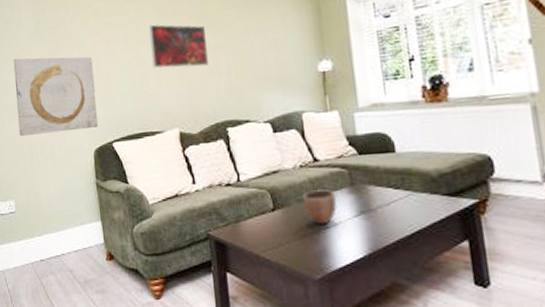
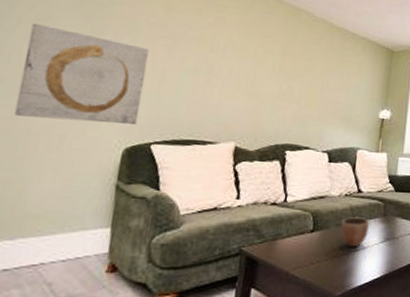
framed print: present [148,24,210,69] -> none [221,35,288,90]

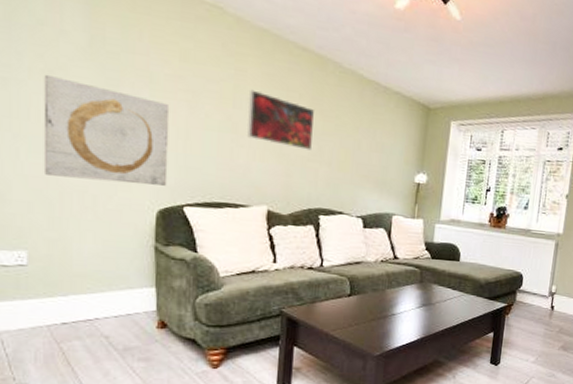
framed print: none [221,35,288,90] -> present [247,89,315,150]
decorative bowl: present [341,217,369,247] -> none [377,283,406,311]

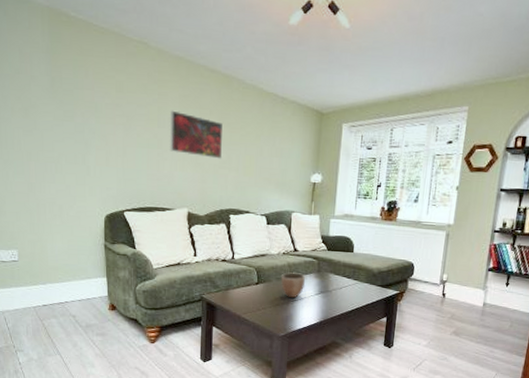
wall art: present [43,74,170,186] -> none [22,112,111,195]
decorative bowl: none [377,283,406,311] -> present [280,272,305,298]

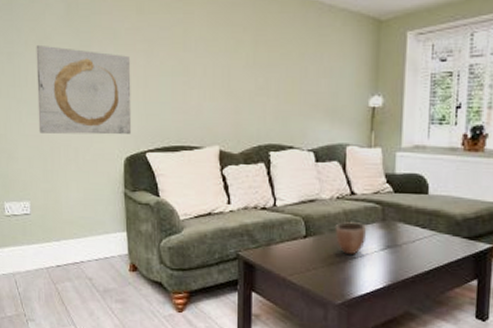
wall art: none [22,112,111,195] -> present [36,44,132,135]
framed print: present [169,110,224,159] -> none [196,30,260,84]

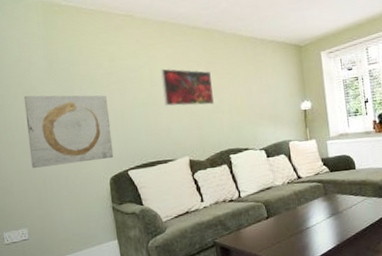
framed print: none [196,30,260,84] -> present [160,68,215,107]
decorative bowl: present [335,222,366,254] -> none [289,199,315,226]

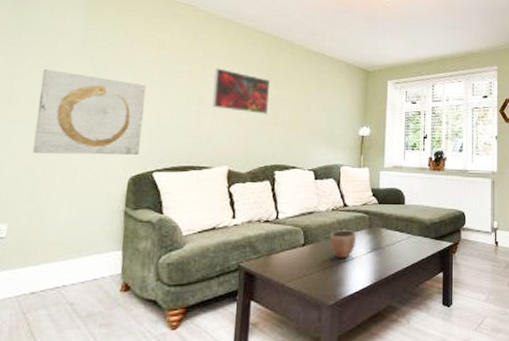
decorative bowl: none [289,199,315,226] -> present [329,230,356,258]

